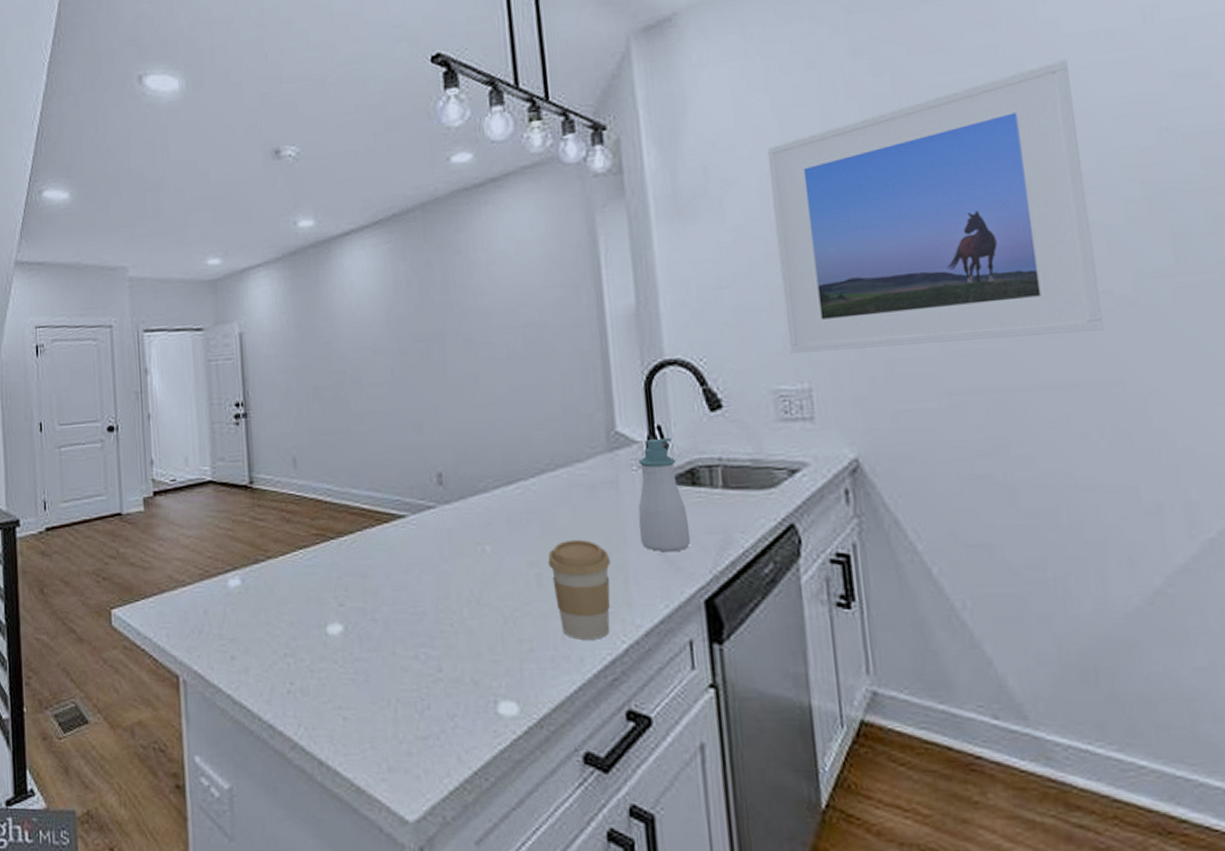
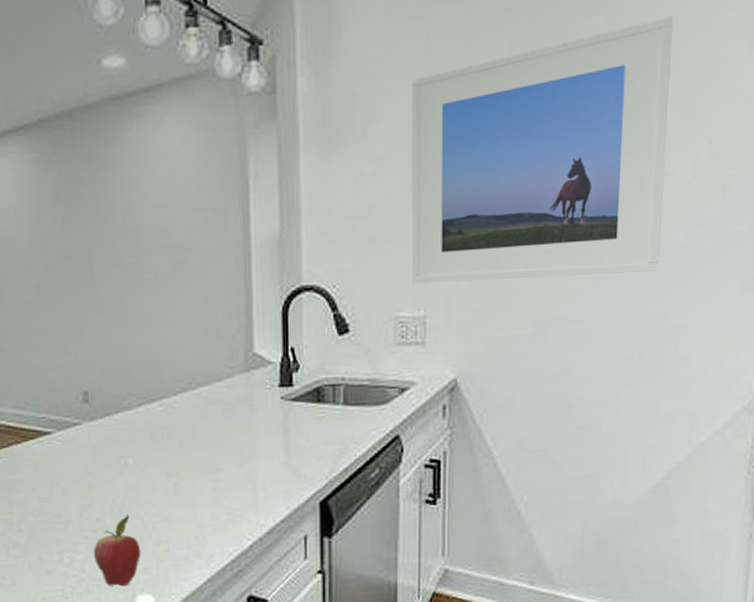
fruit: none [450,607,503,690] -> present [93,515,141,587]
coffee cup: present [548,539,611,640] -> none [186,451,241,539]
soap bottle: present [638,437,691,552] -> none [268,359,312,462]

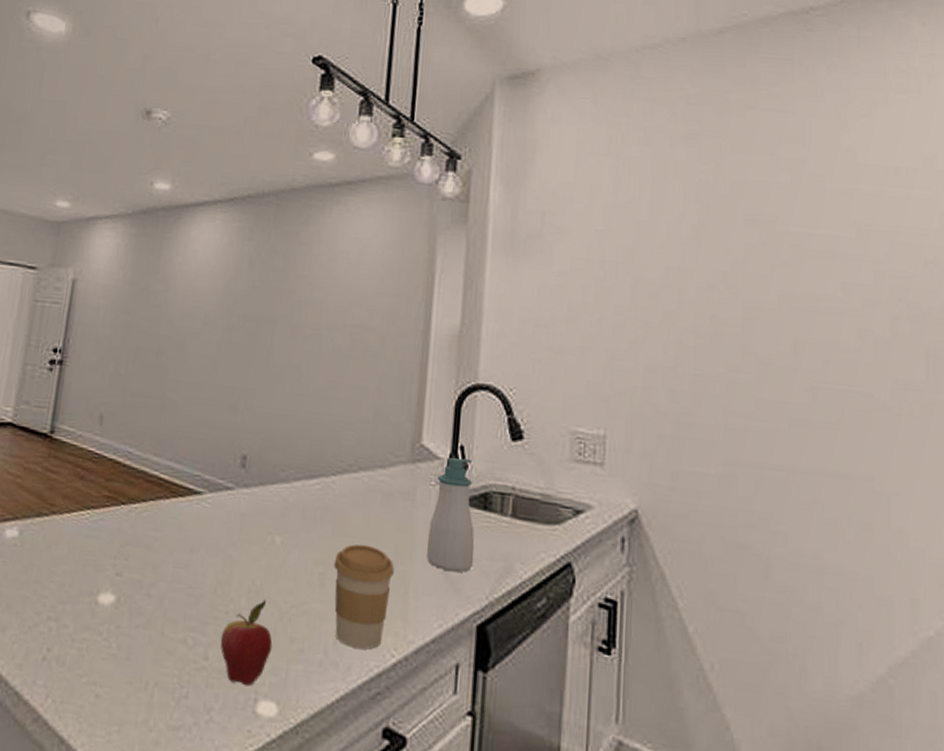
coffee cup: none [186,451,241,539] -> present [334,544,394,650]
soap bottle: none [268,359,312,462] -> present [426,458,475,573]
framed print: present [410,16,673,283] -> none [590,184,862,429]

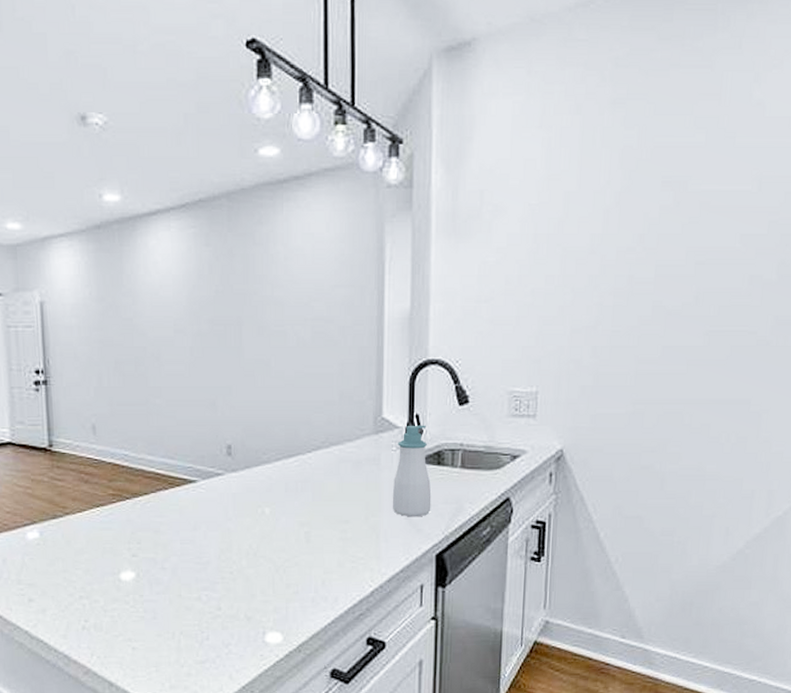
fruit: present [220,600,273,687] -> none [229,559,273,624]
coffee cup: present [334,544,394,650] -> none [316,505,367,584]

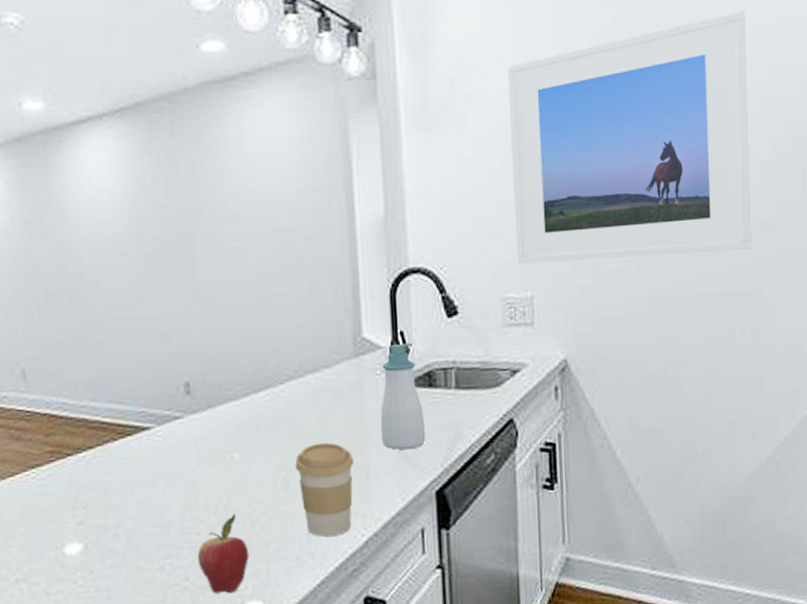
fruit: none [229,559,273,624] -> present [197,514,250,594]
coffee cup: none [316,505,367,584] -> present [295,442,354,537]
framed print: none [525,138,765,362] -> present [506,11,751,264]

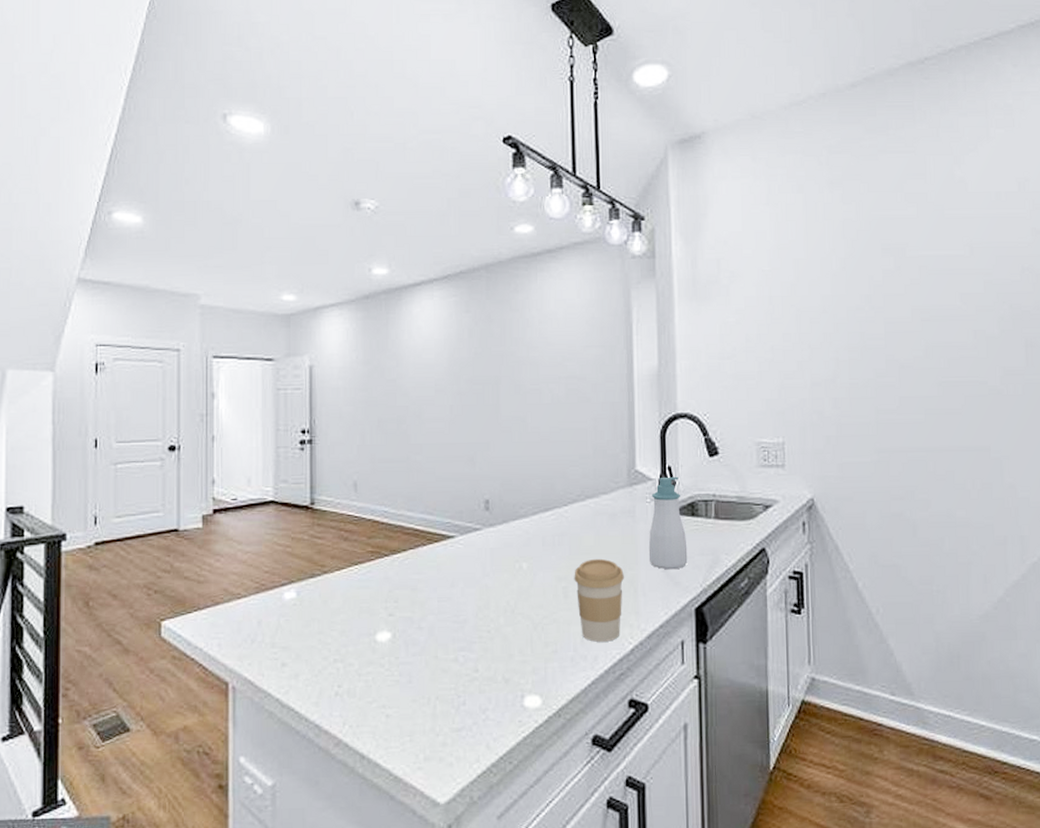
fruit: present [197,514,250,594] -> none [486,616,531,687]
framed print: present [506,11,751,264] -> none [764,210,980,414]

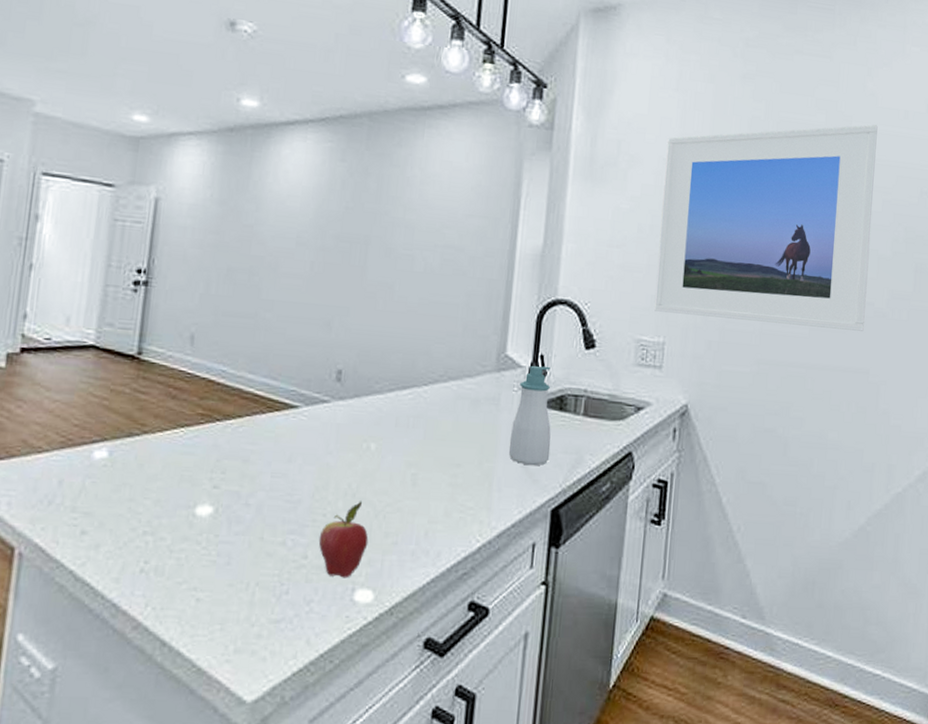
fruit: none [486,616,531,687] -> present [318,501,369,578]
coffee cup: present [574,558,624,642] -> none [425,446,480,537]
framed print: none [764,210,980,414] -> present [653,124,878,331]

